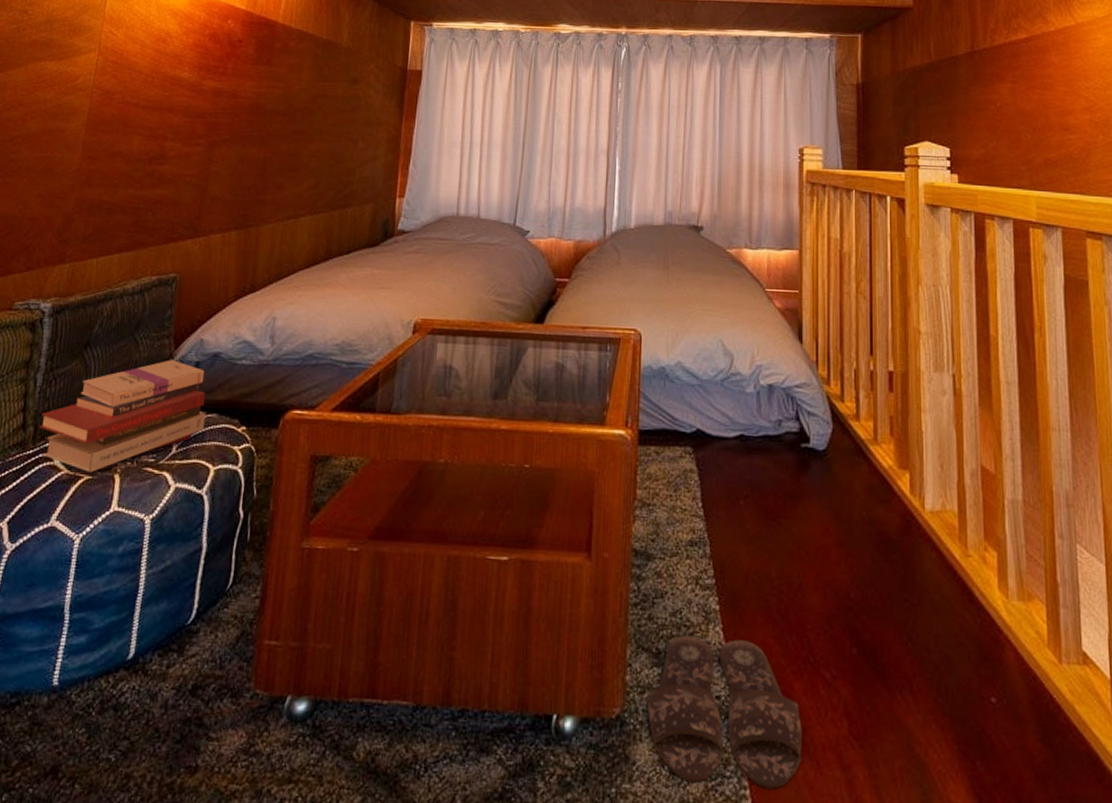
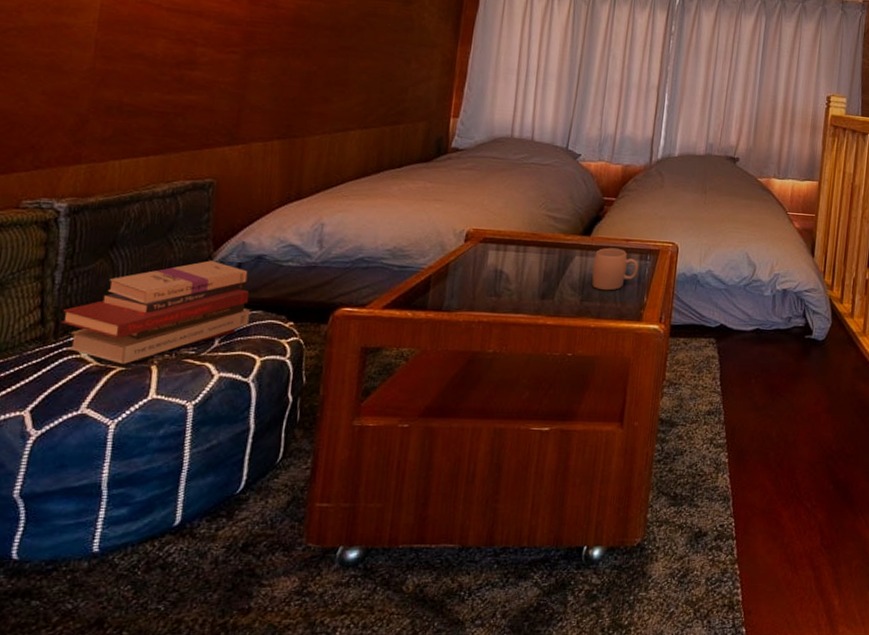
mug: none [547,337,599,389] -> present [591,247,639,291]
slippers: present [647,636,802,789] -> none [663,482,786,587]

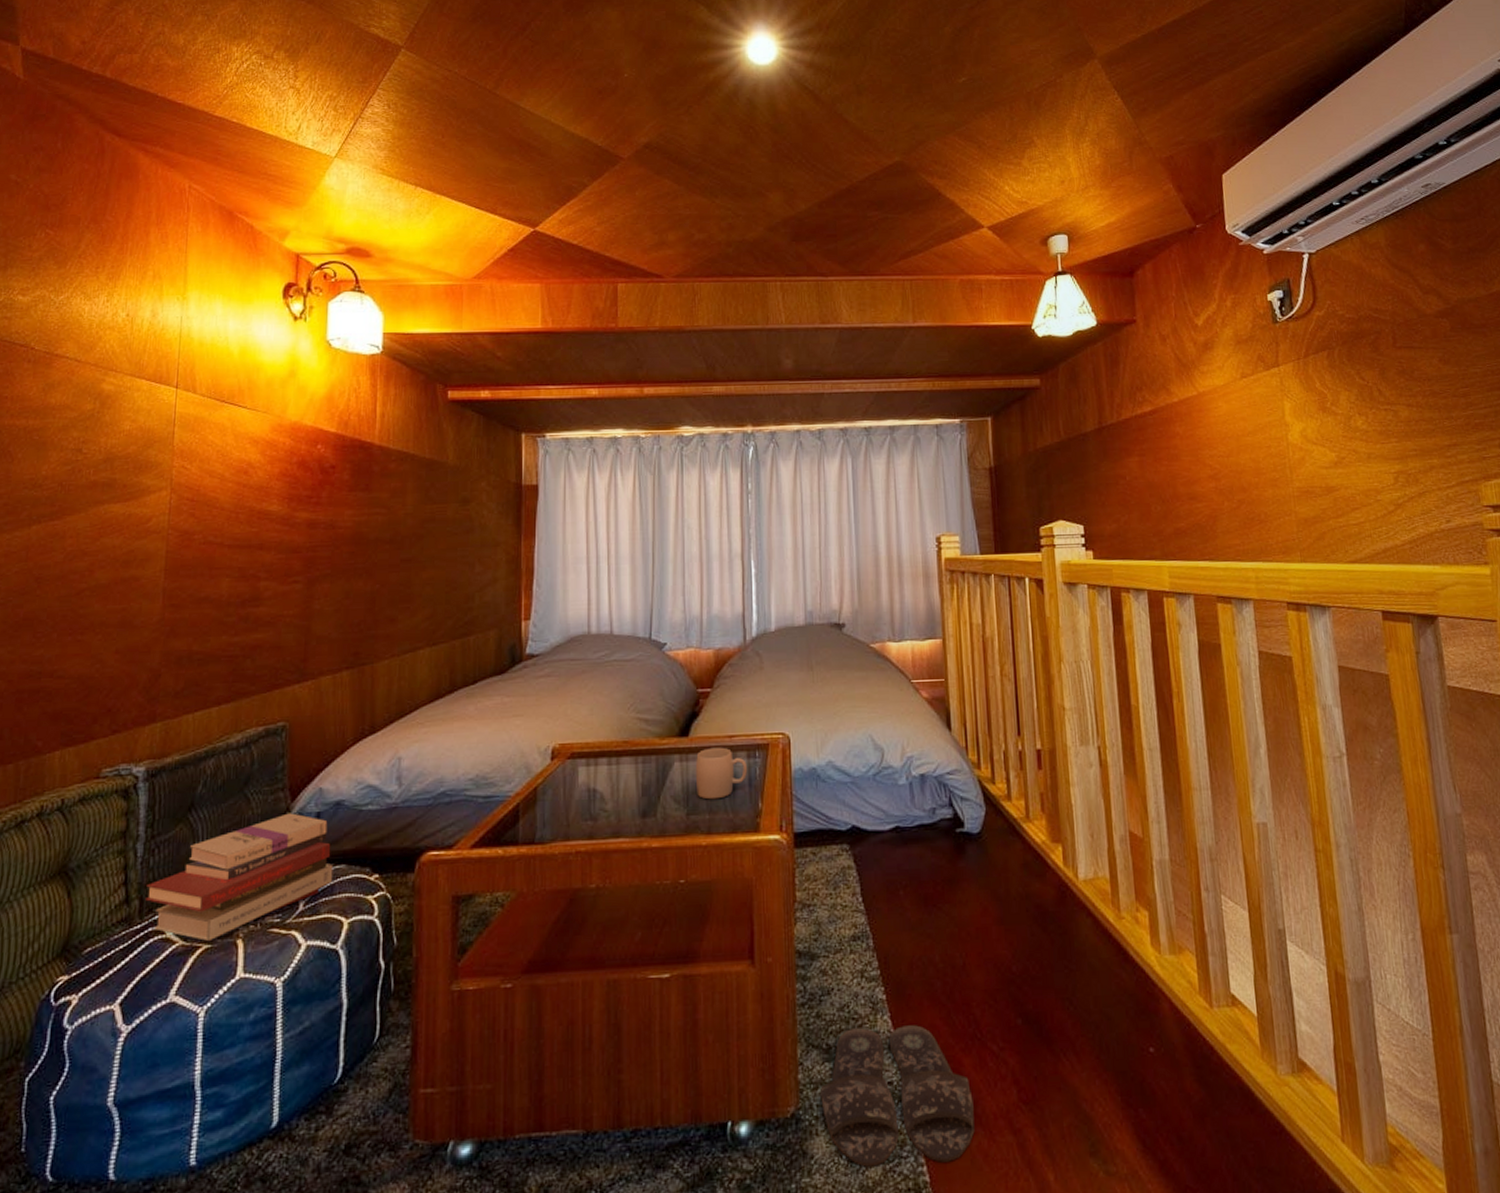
slippers: none [663,482,786,587] -> present [820,1025,975,1167]

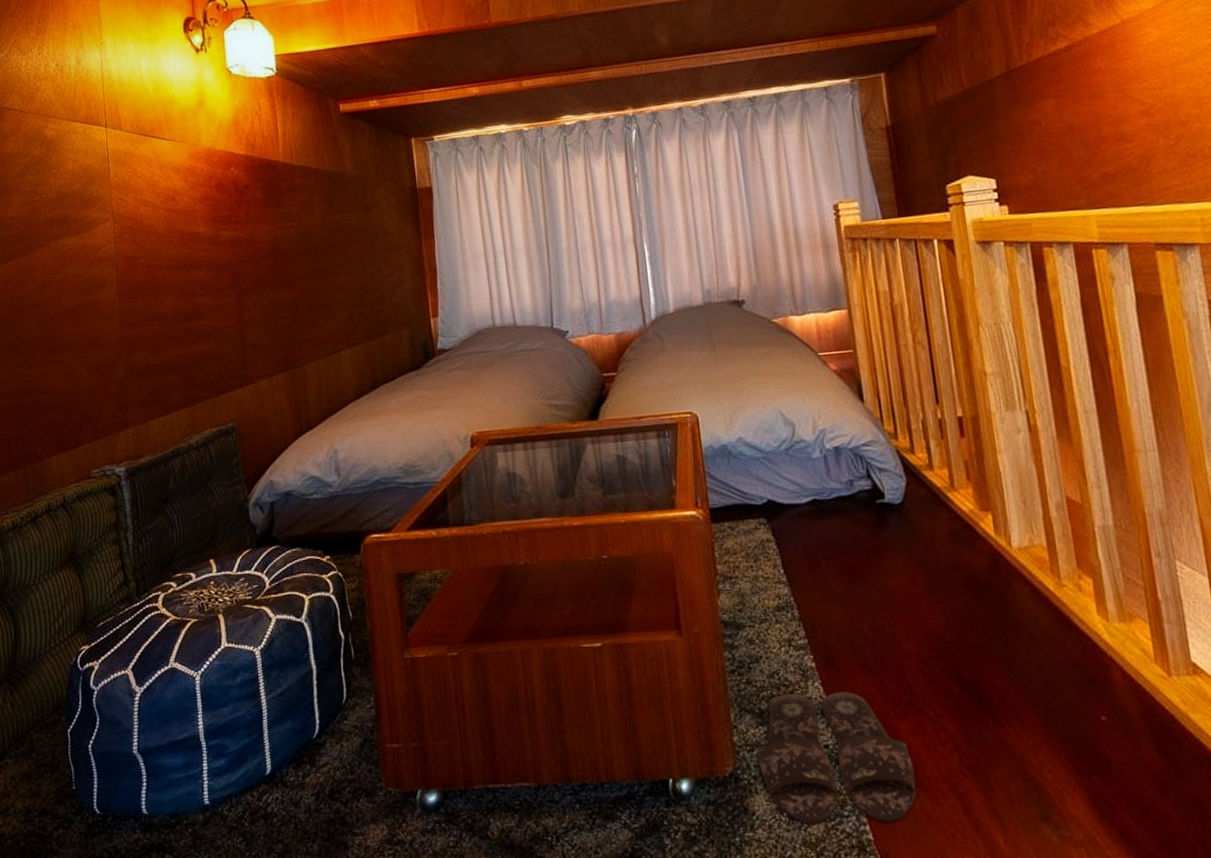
books: present [145,813,334,941] -> none [138,503,291,616]
mug: present [695,747,748,800] -> none [607,428,659,479]

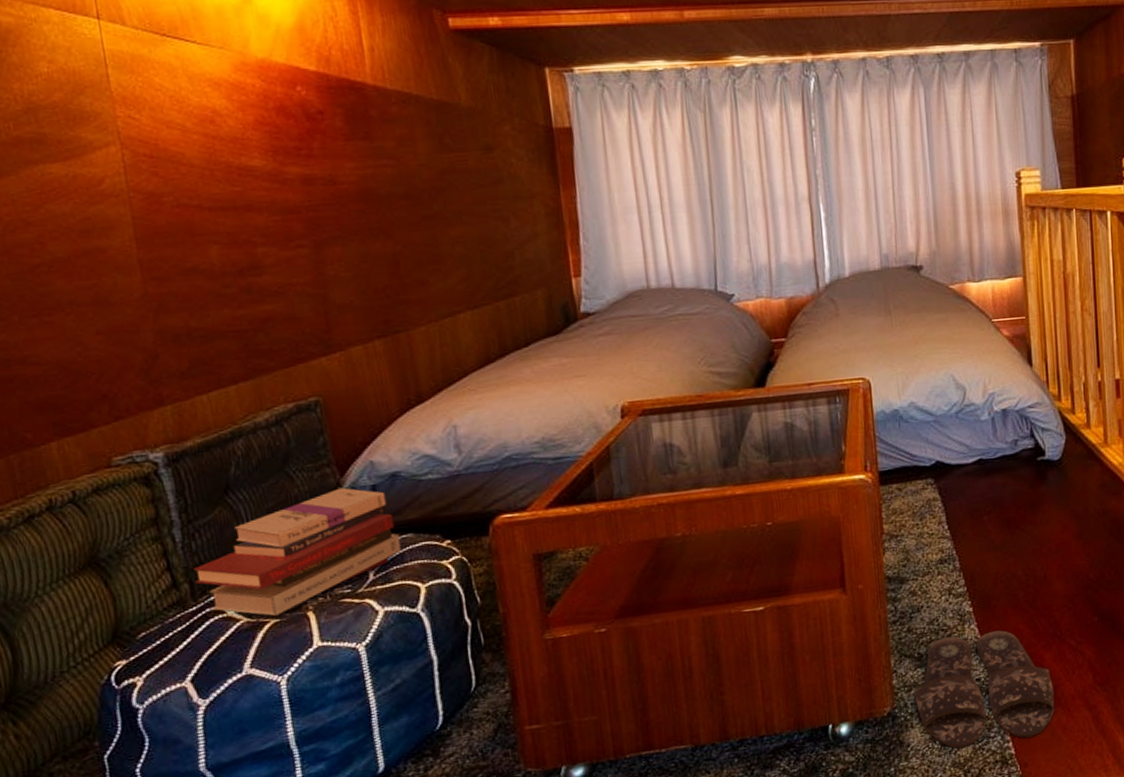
books: none [138,503,291,616] -> present [192,487,402,616]

